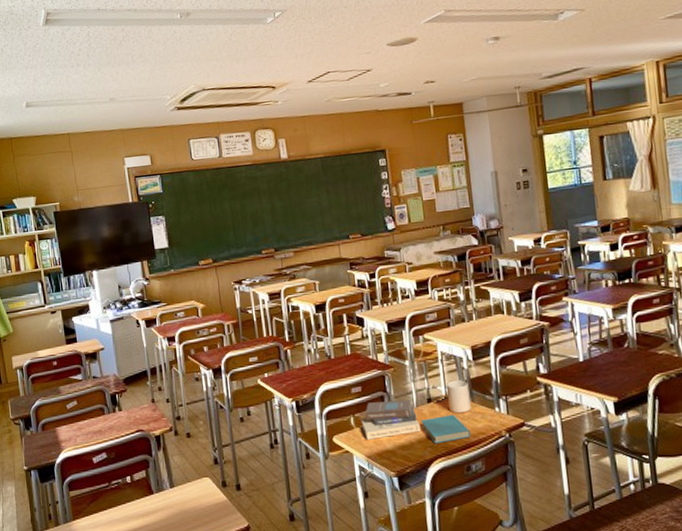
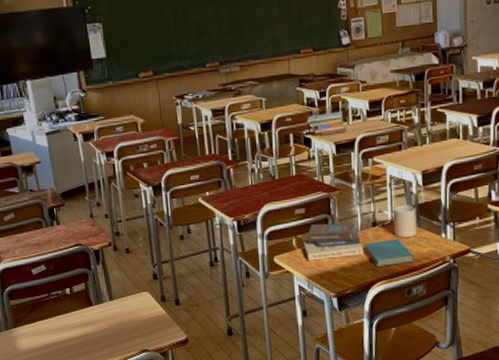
books: none [358,291,398,315] -> present [307,111,347,135]

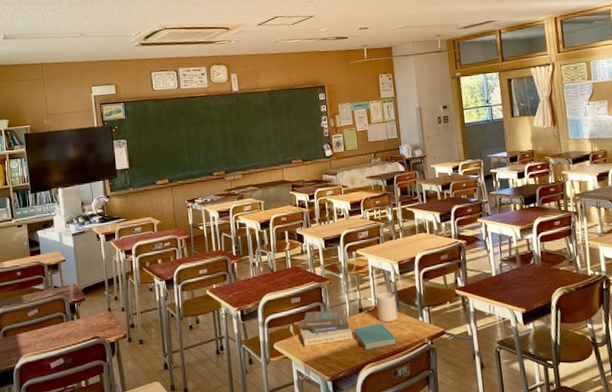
books: present [307,111,347,135] -> none [299,211,334,232]

